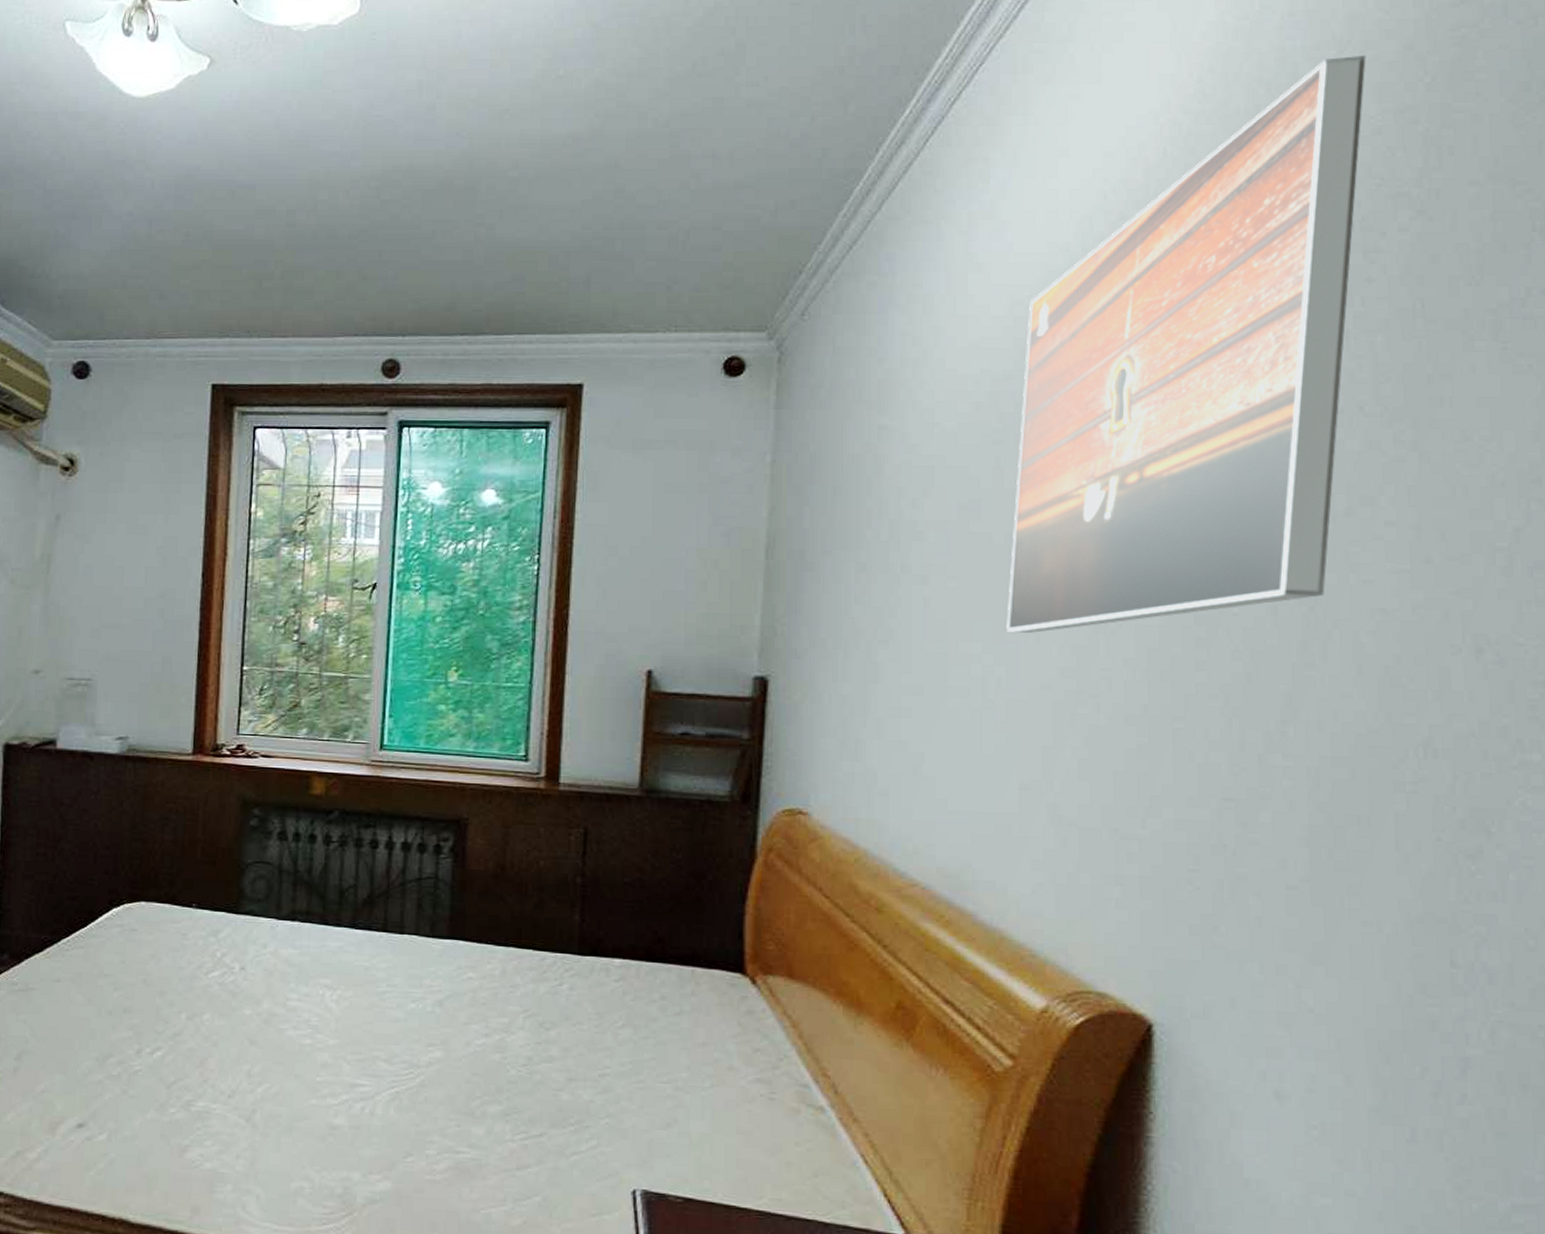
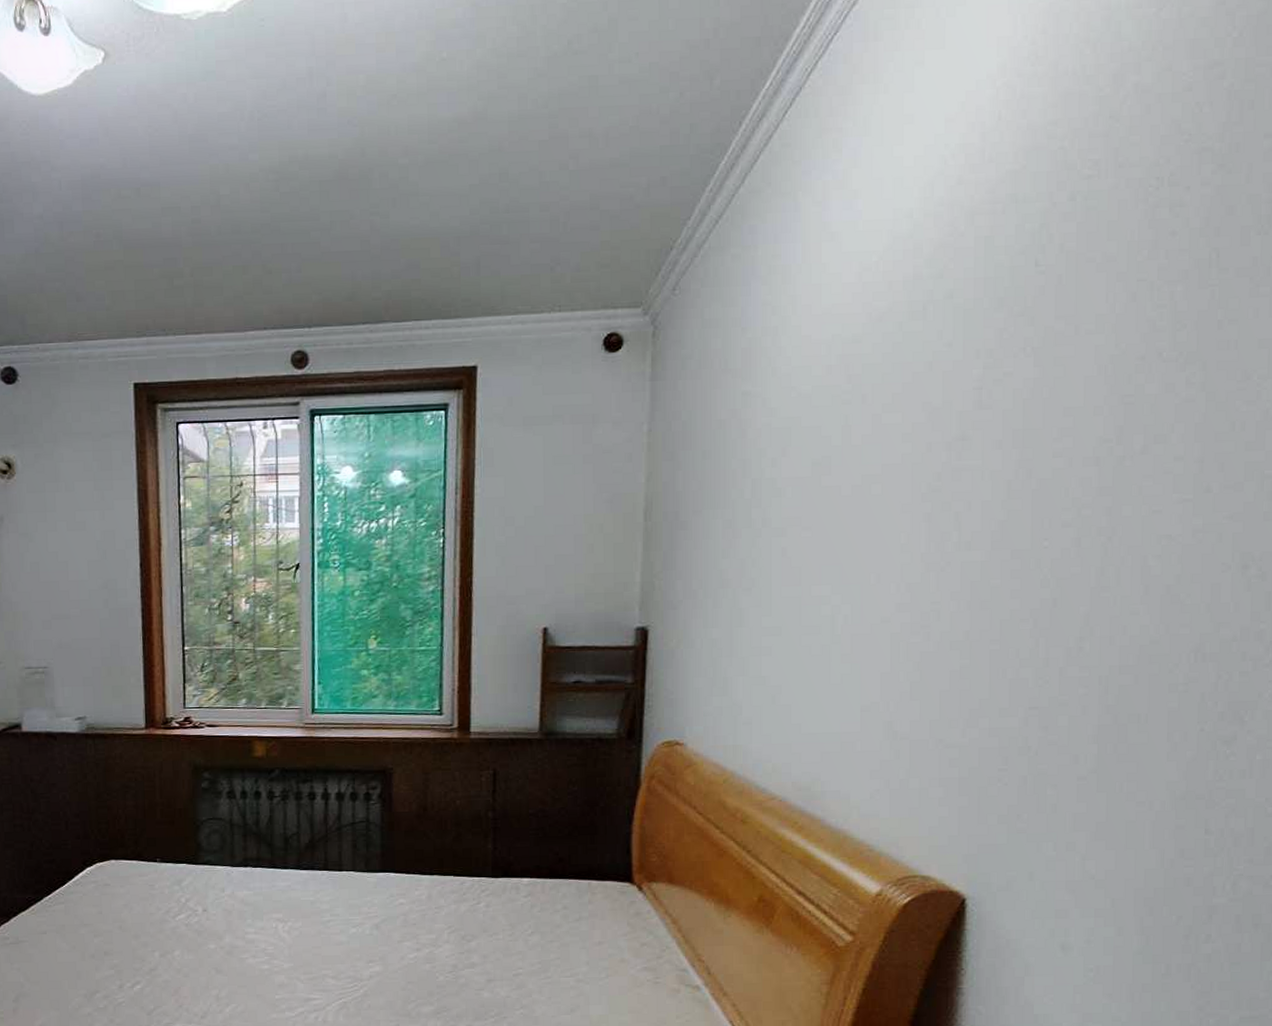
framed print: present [1006,56,1366,633] -> none [852,12,1183,575]

